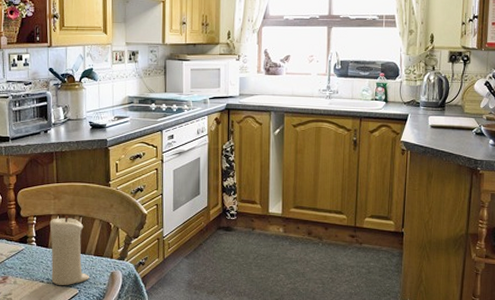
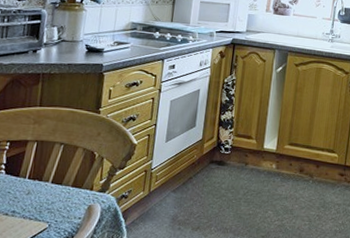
candle: present [49,215,89,286] -> none [17,142,64,220]

